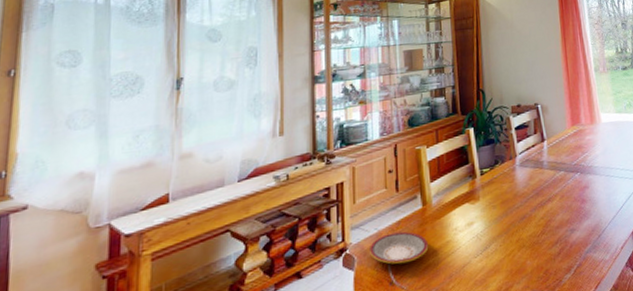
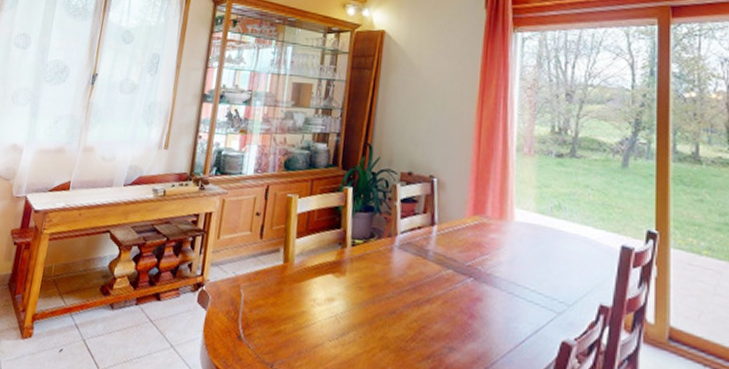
plate: present [370,231,429,265] -> none [224,281,283,321]

